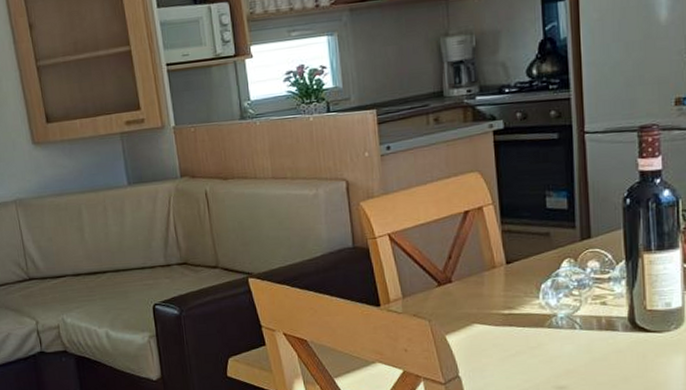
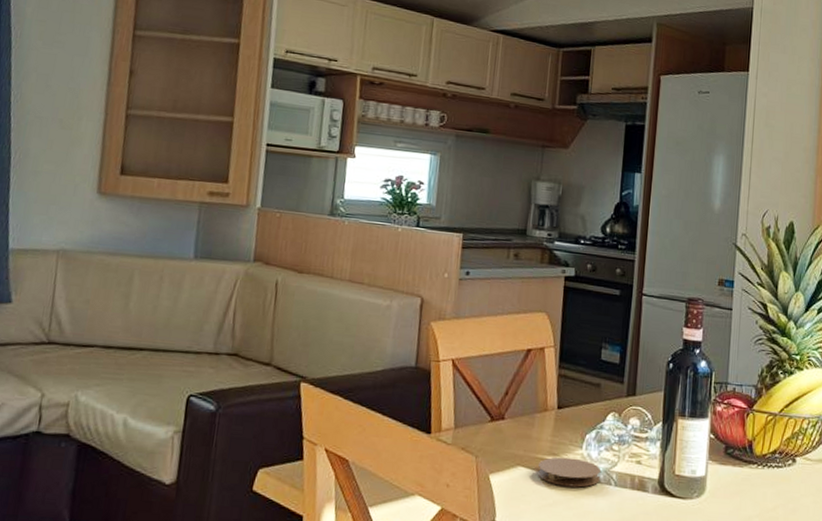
coaster: none [494,308,564,337] -> present [538,457,602,488]

